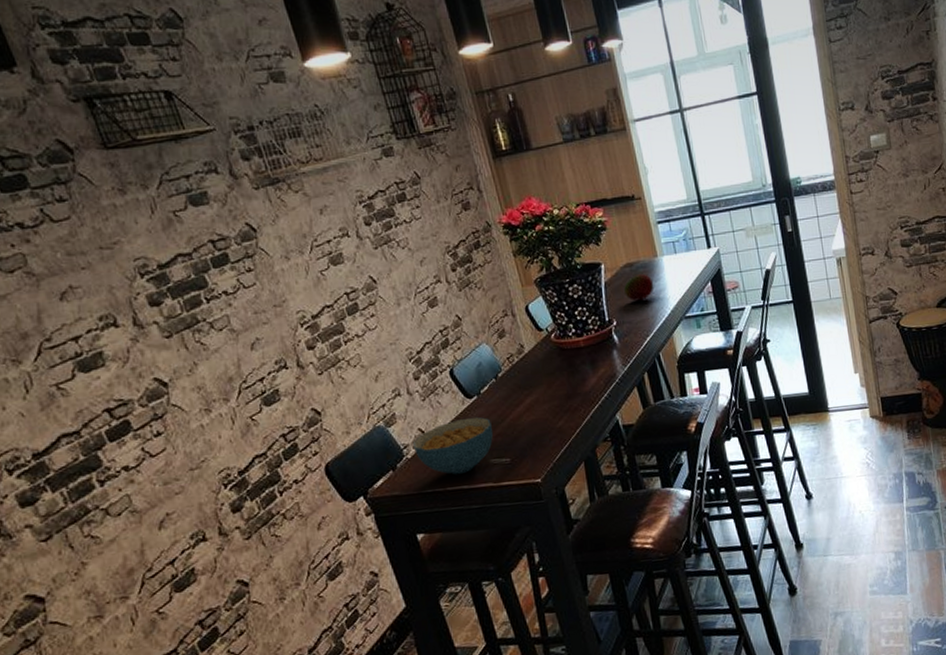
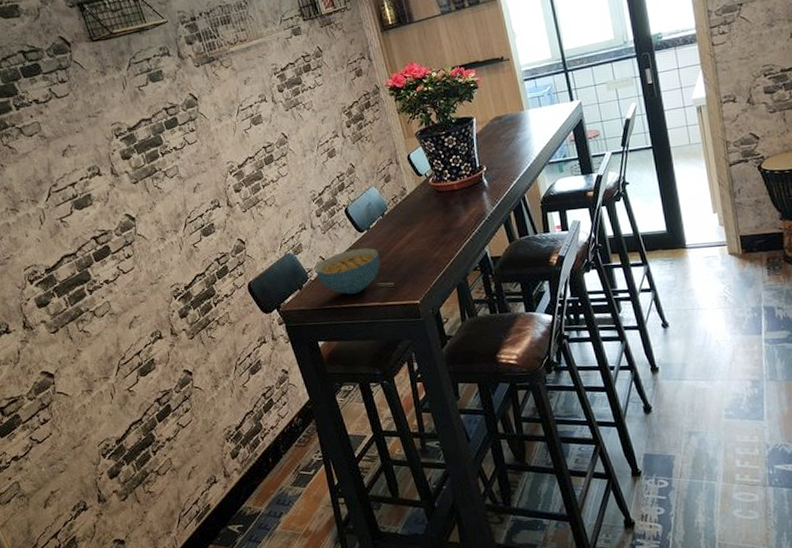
fruit: present [624,273,654,301] -> none [493,125,521,150]

